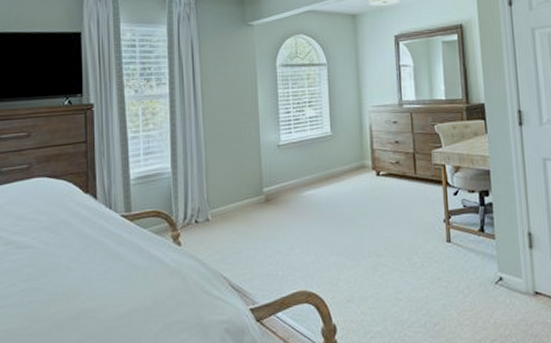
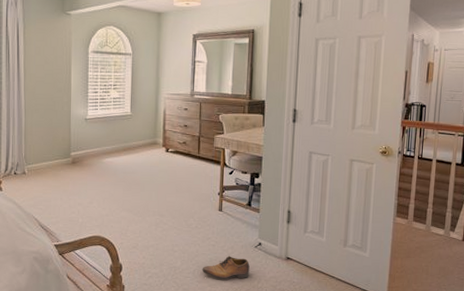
shoe: none [435,298,493,331] -> present [202,256,250,280]

